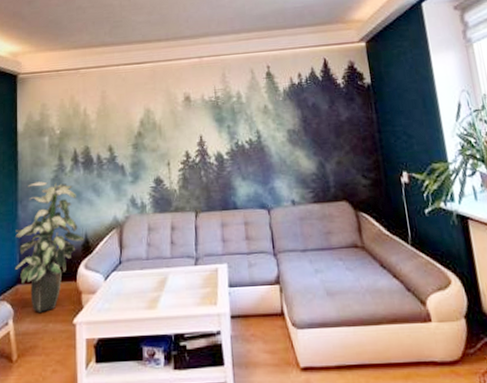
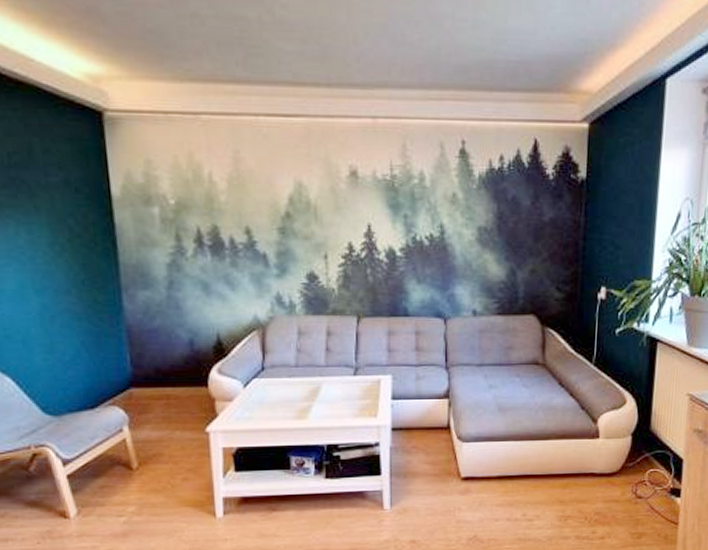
indoor plant: present [15,181,85,312] -> none [122,266,217,419]

